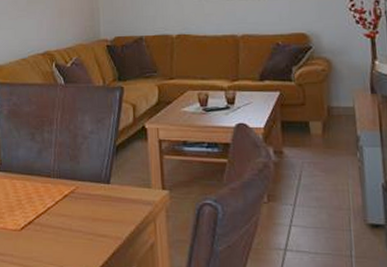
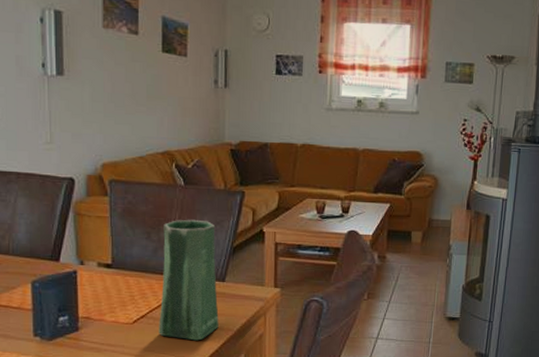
vase: none [46,118,107,250] -> present [159,219,219,341]

